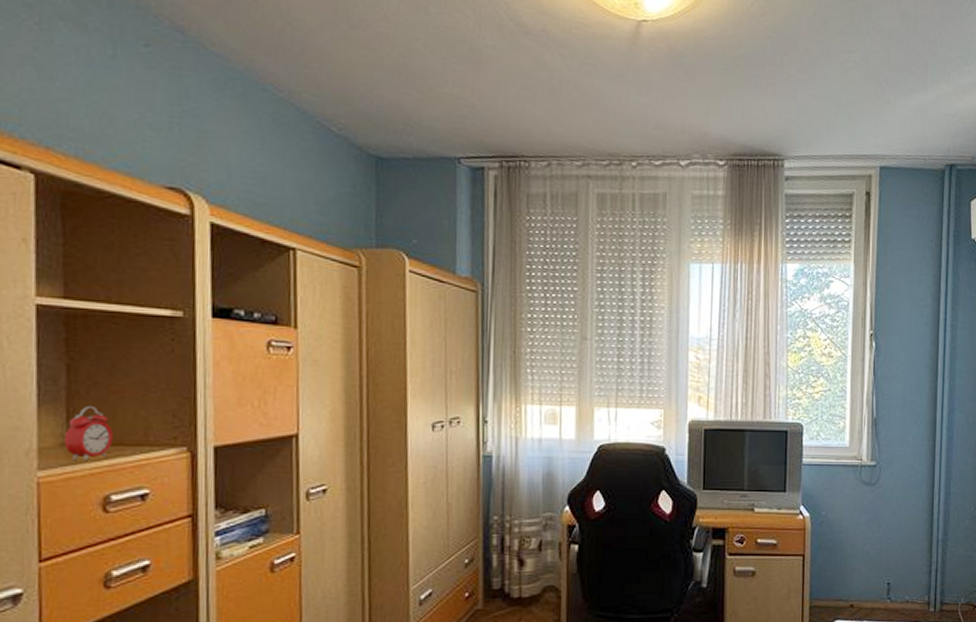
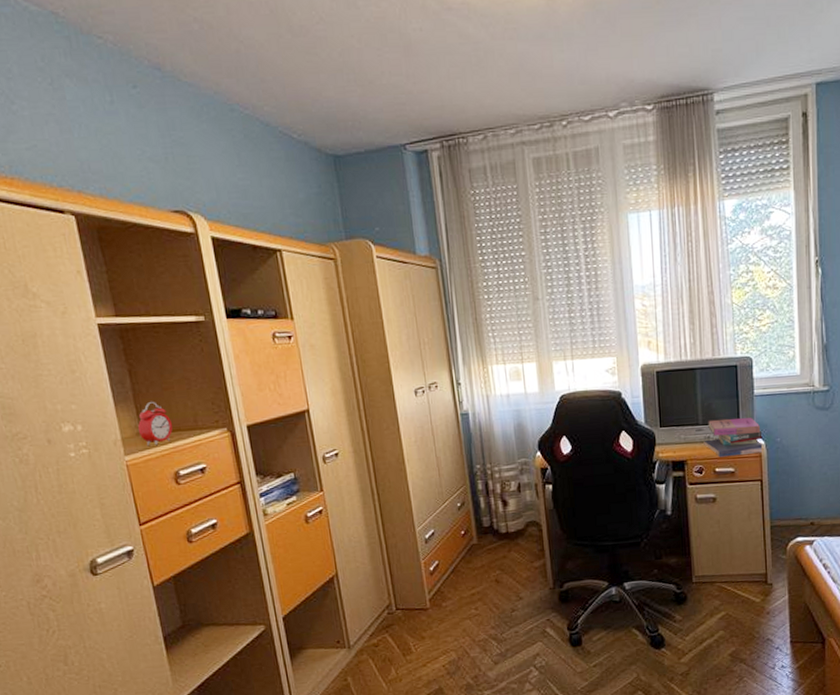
books: none [747,486,808,528] -> present [704,417,763,458]

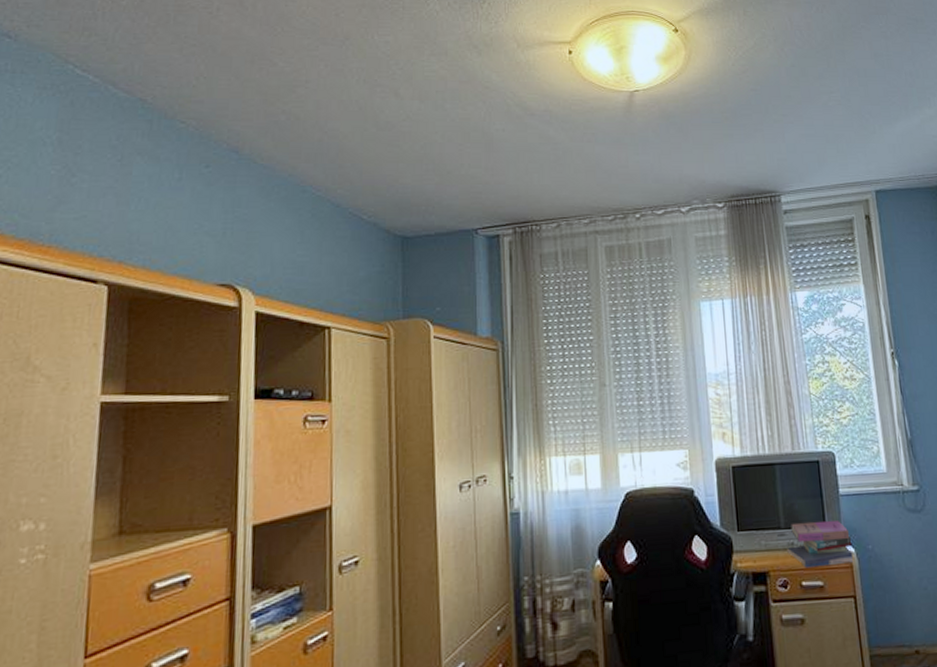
alarm clock: present [137,401,173,447] -> none [115,494,162,551]

